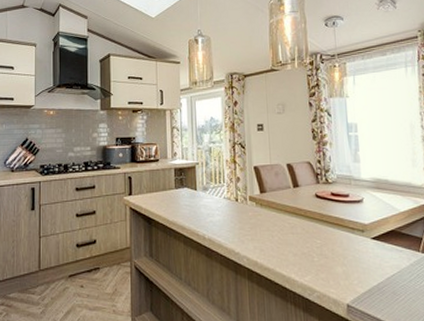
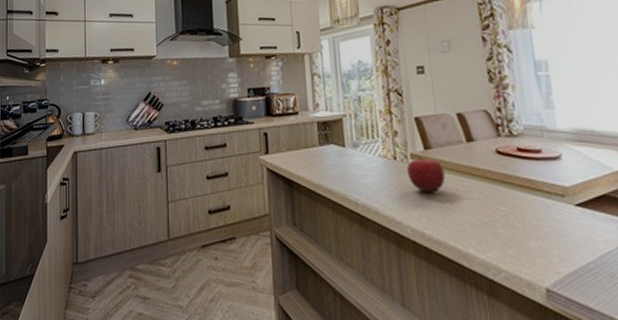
fruit: none [245,198,276,229] -> present [406,156,446,193]

